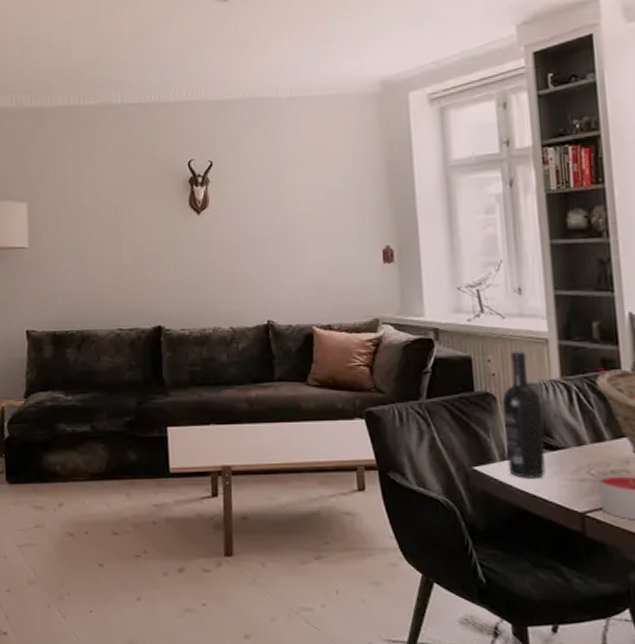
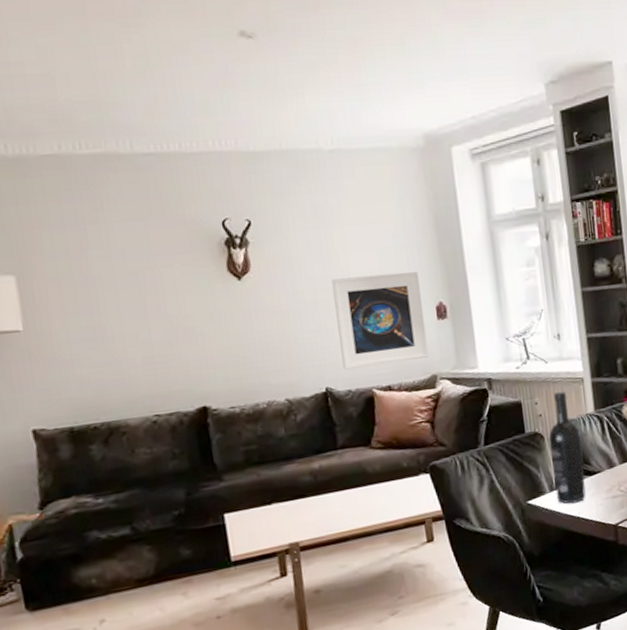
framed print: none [281,213,372,305] -> present [331,271,429,370]

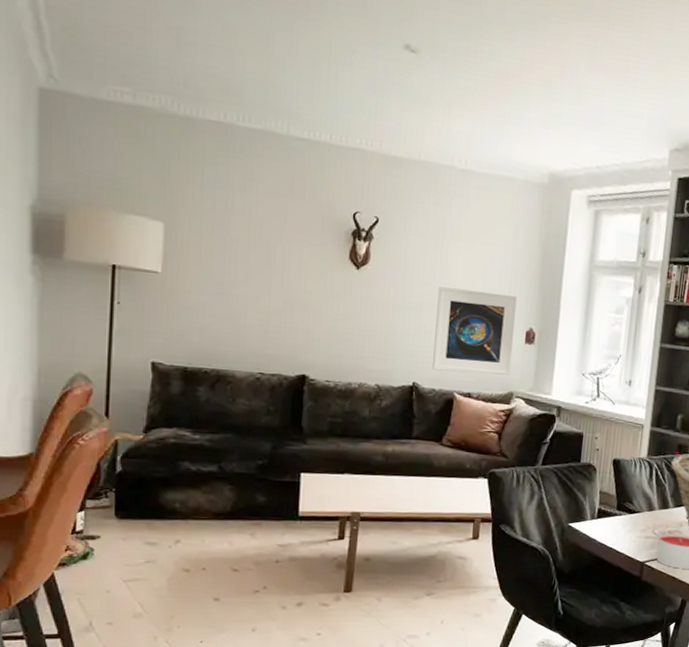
wine bottle: present [548,391,586,504] -> none [595,432,630,535]

